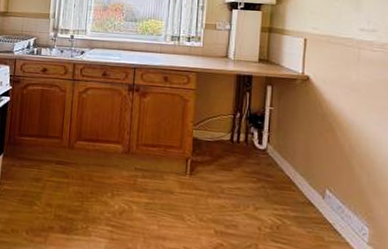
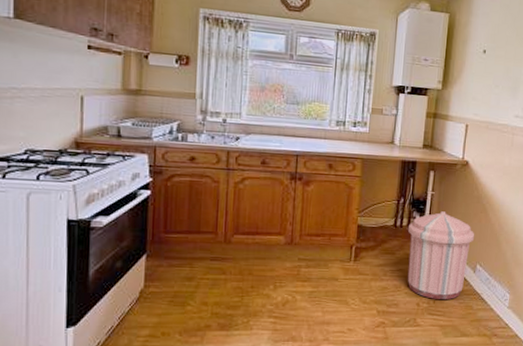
trash can: none [245,128,322,227] -> present [407,211,475,299]

